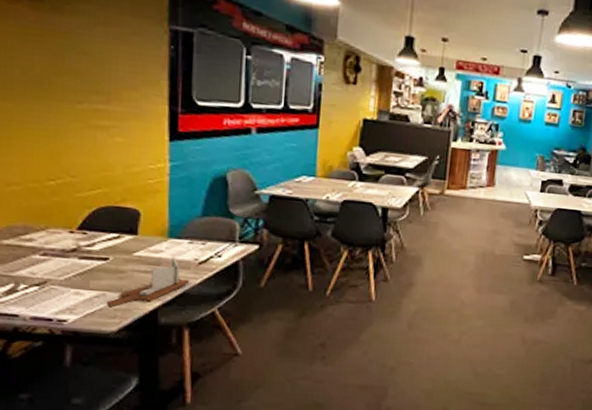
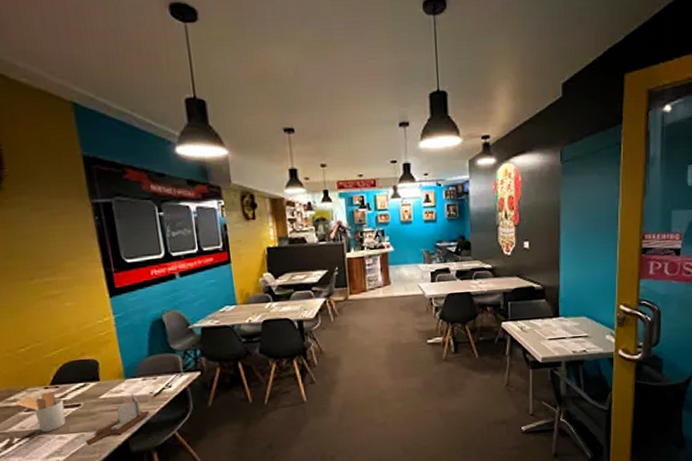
utensil holder: none [31,237,89,284] -> present [16,392,66,433]

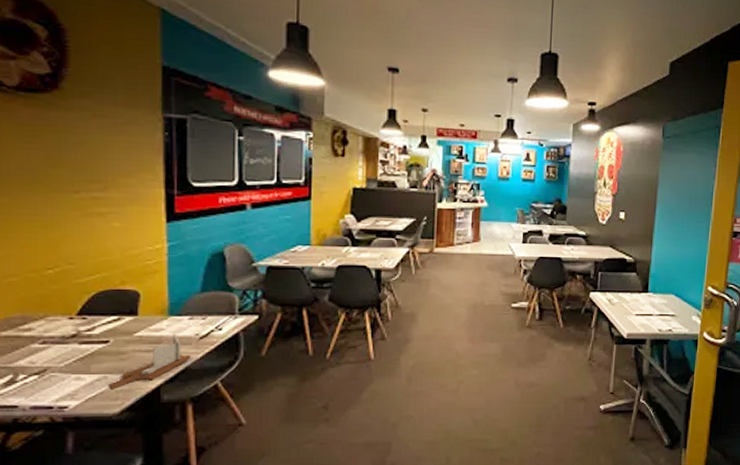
utensil holder: present [16,392,66,433] -> none [30,323,89,371]

